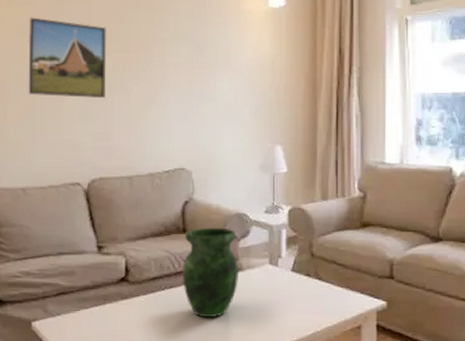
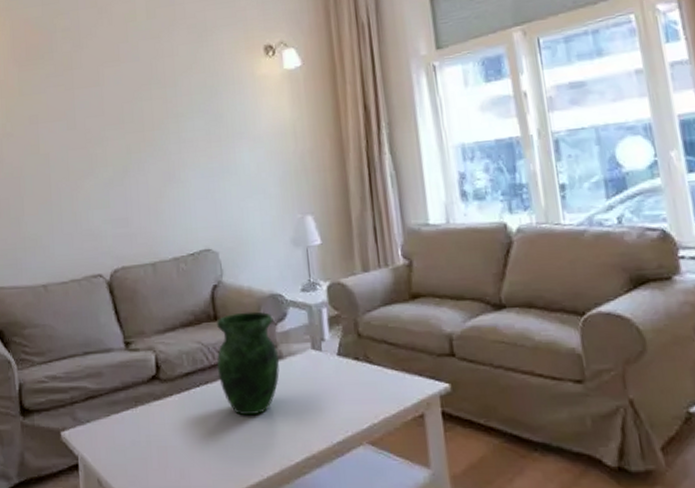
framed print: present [28,17,106,99] -> none [41,106,122,186]

